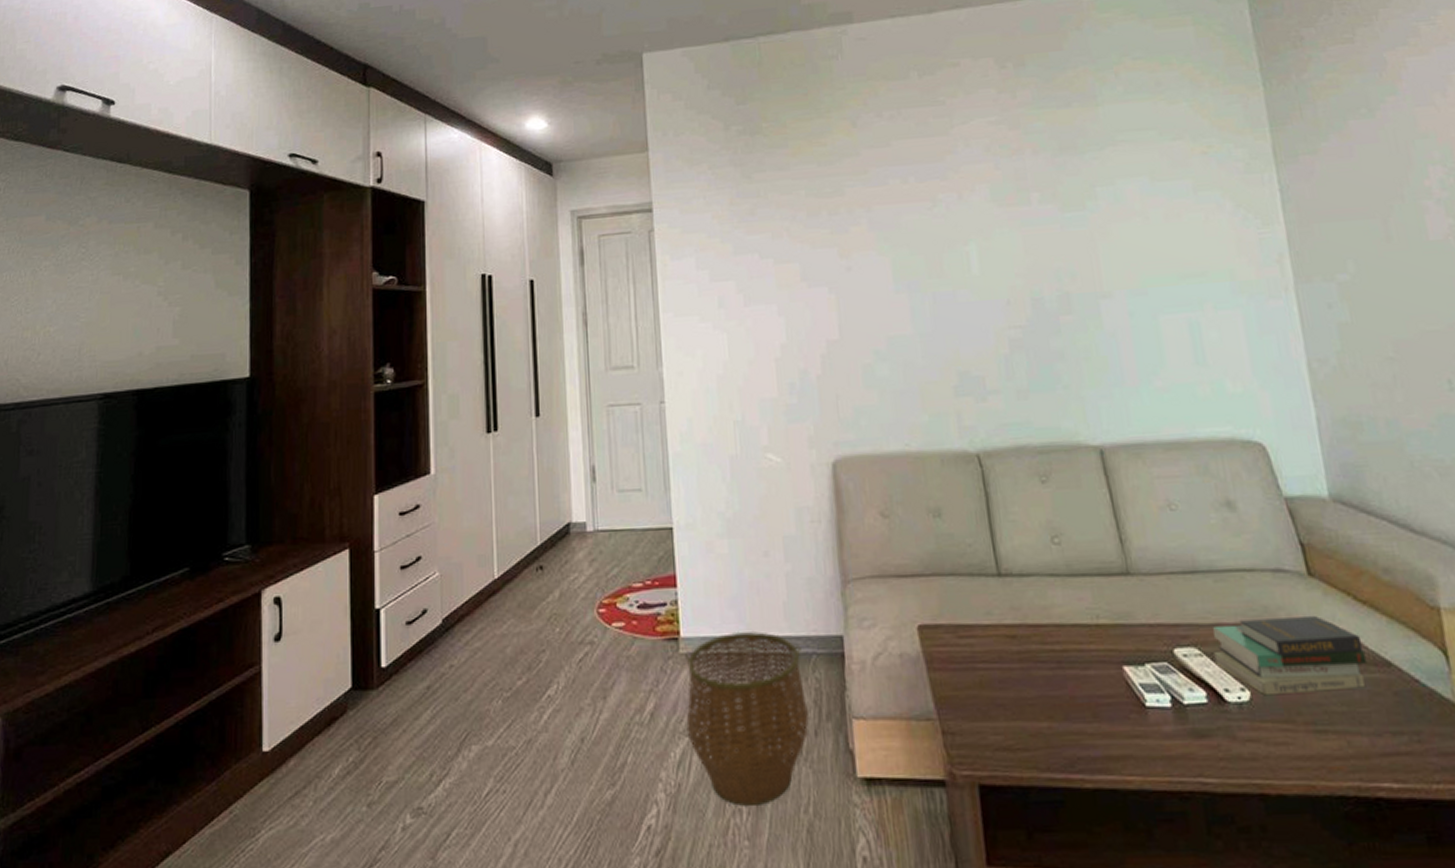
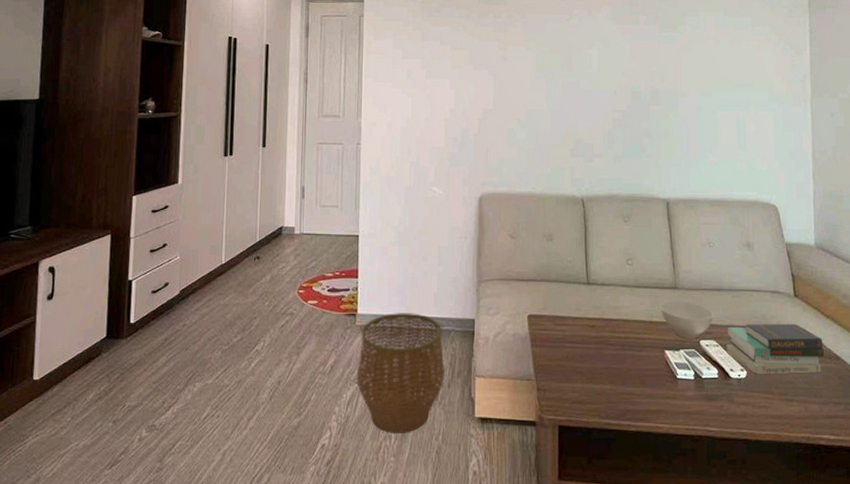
bowl: none [1106,590,1190,648] -> present [659,300,714,340]

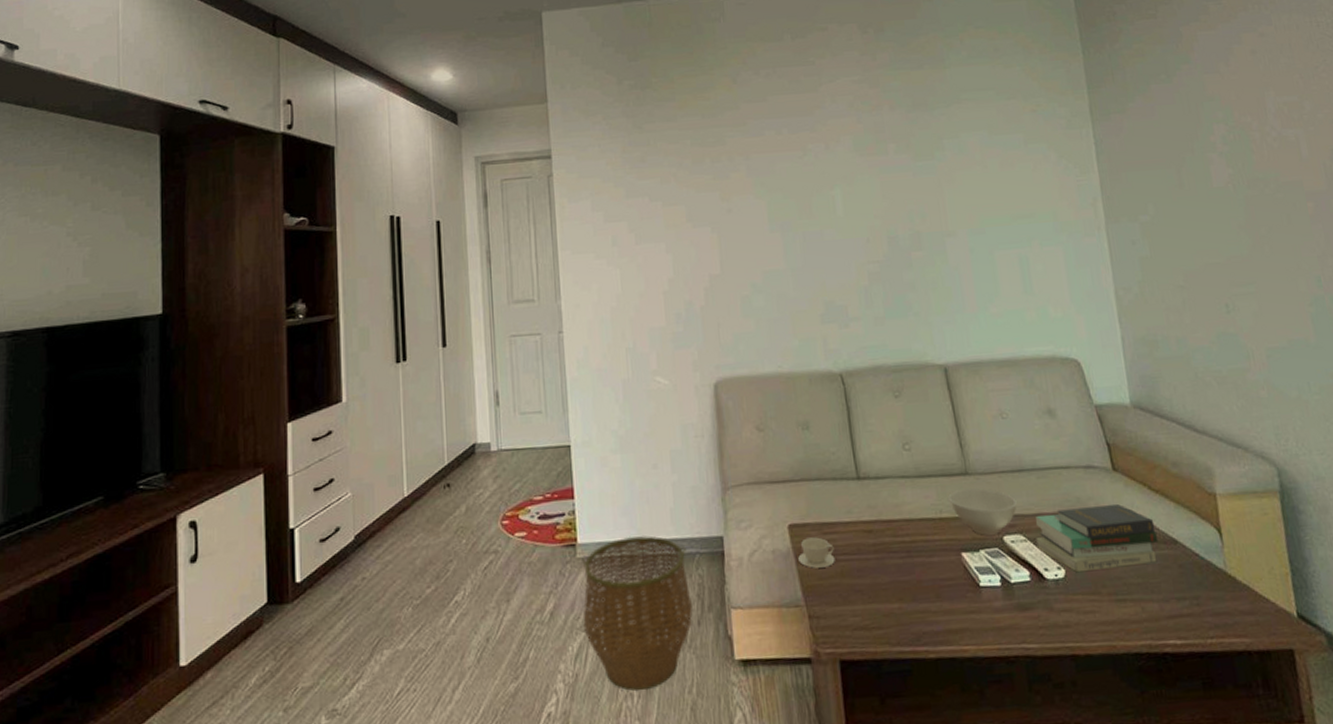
teacup: none [533,327,563,351] -> present [798,537,835,568]

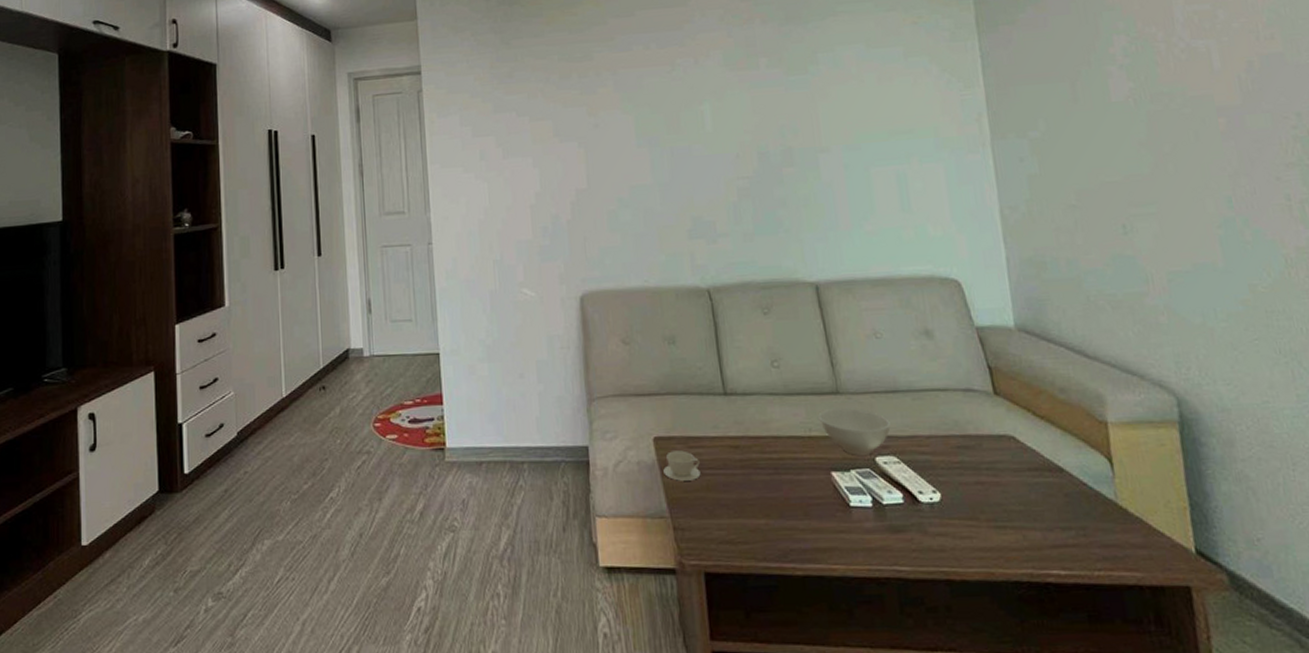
basket: present [582,535,693,691] -> none [450,442,559,591]
books: present [1035,503,1159,573] -> none [909,428,1043,497]

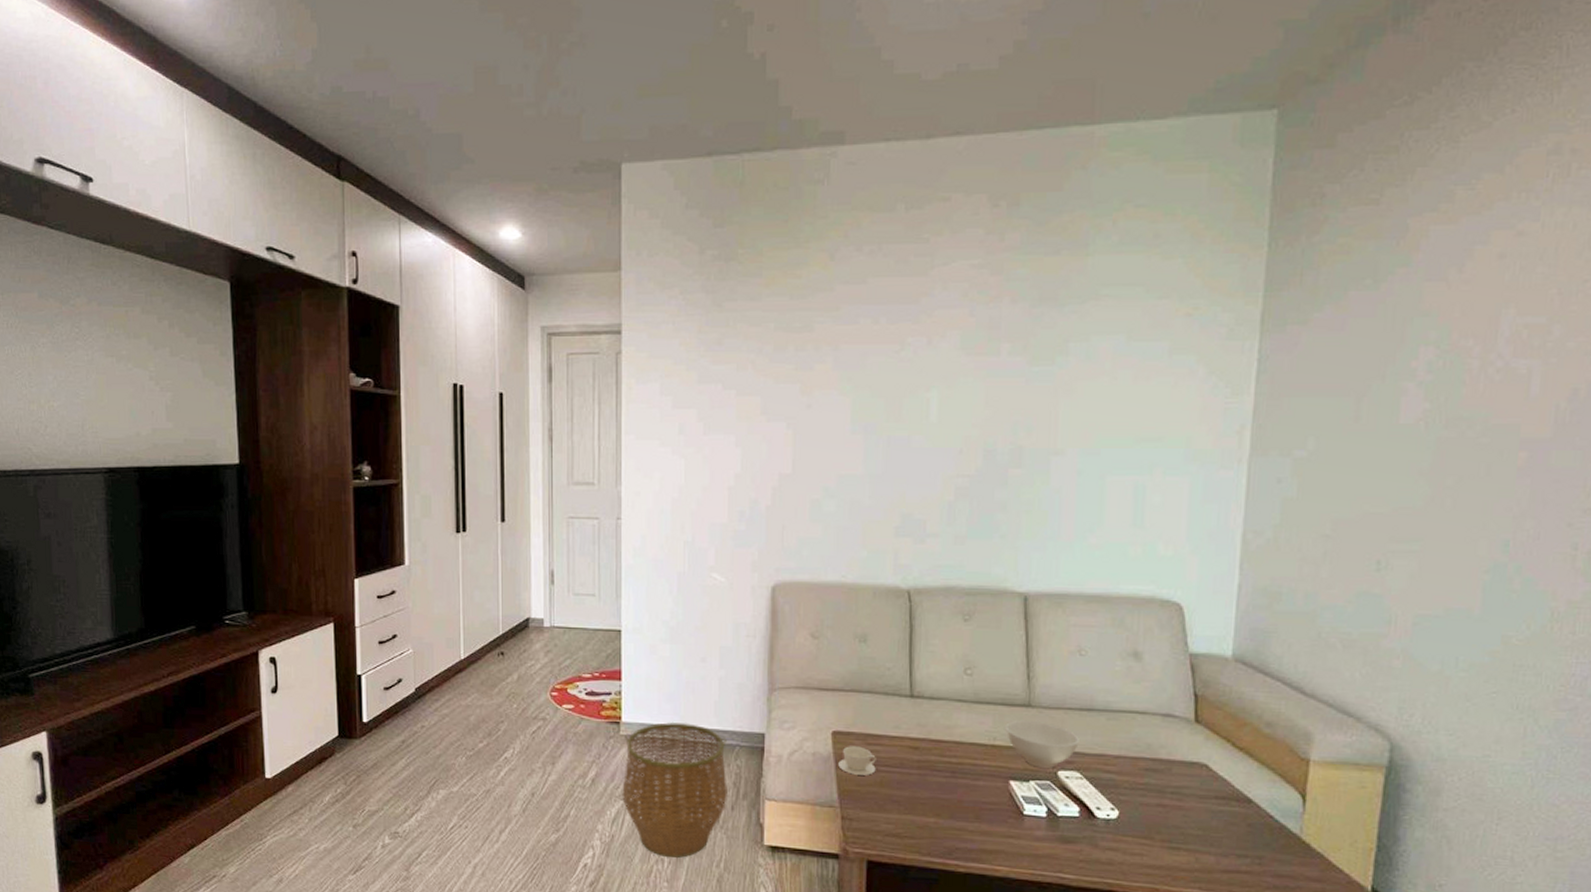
basket: none [450,442,559,591] -> present [622,721,729,858]

